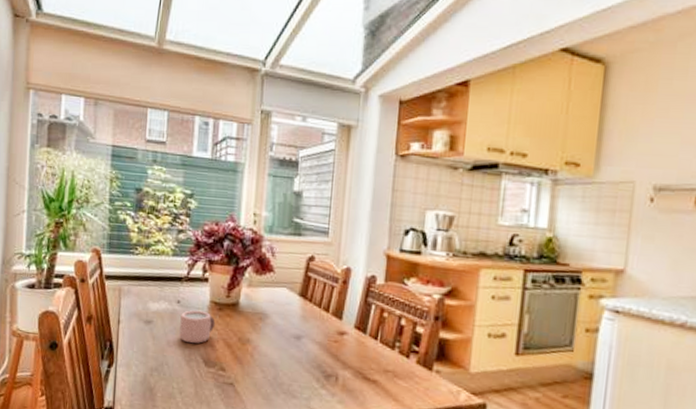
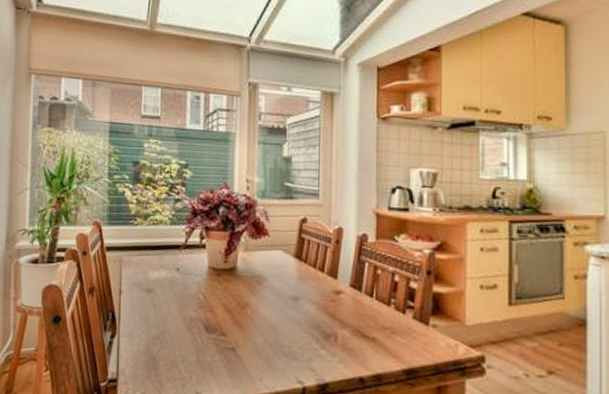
mug: present [179,310,216,344] -> none [180,276,215,310]

